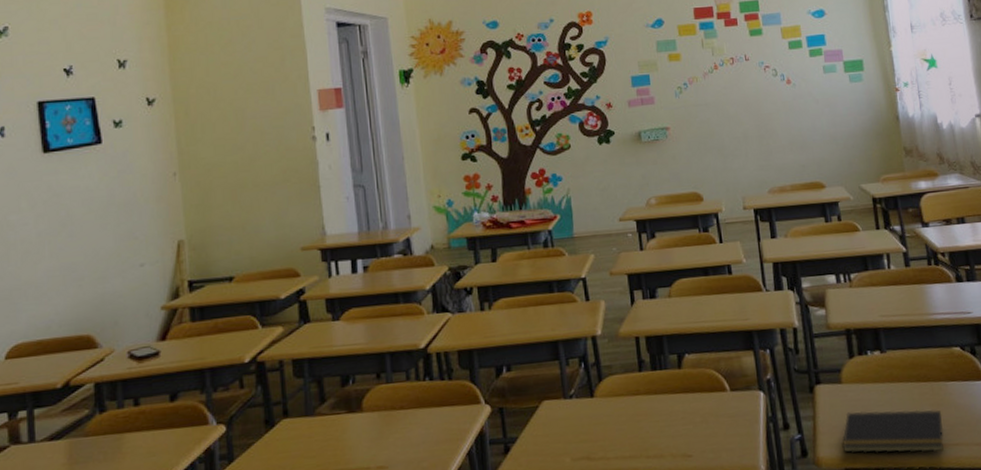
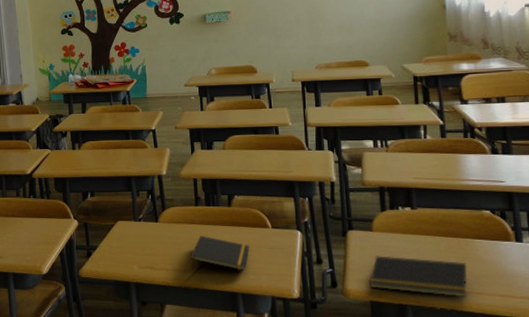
notepad: none [636,408,707,455] -> present [190,235,250,271]

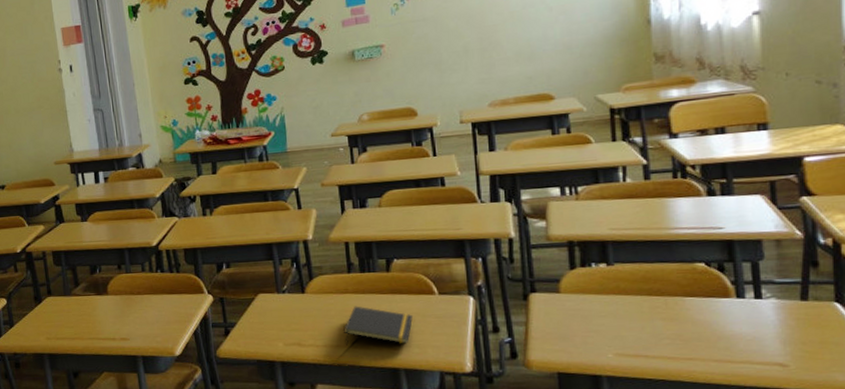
notepad: present [369,256,468,298] -> none [555,320,676,365]

